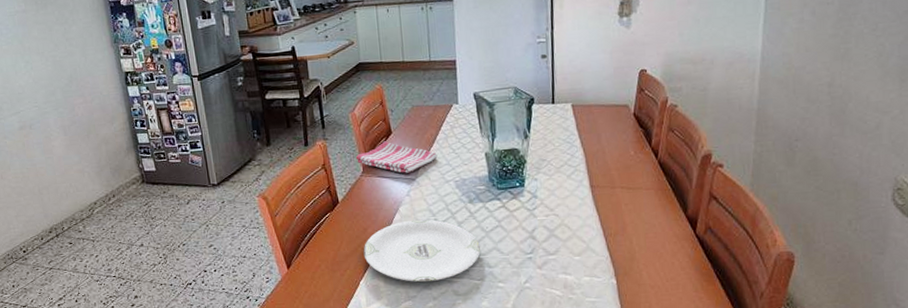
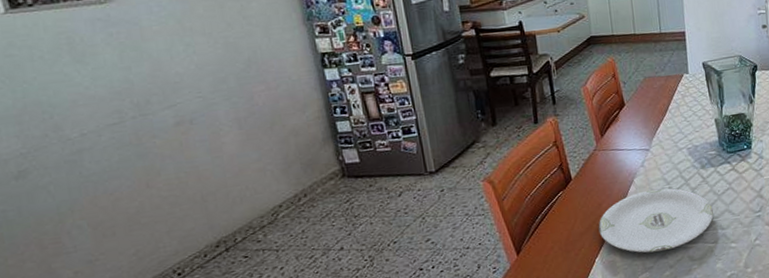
dish towel: present [355,141,438,173] -> none [588,113,670,145]

